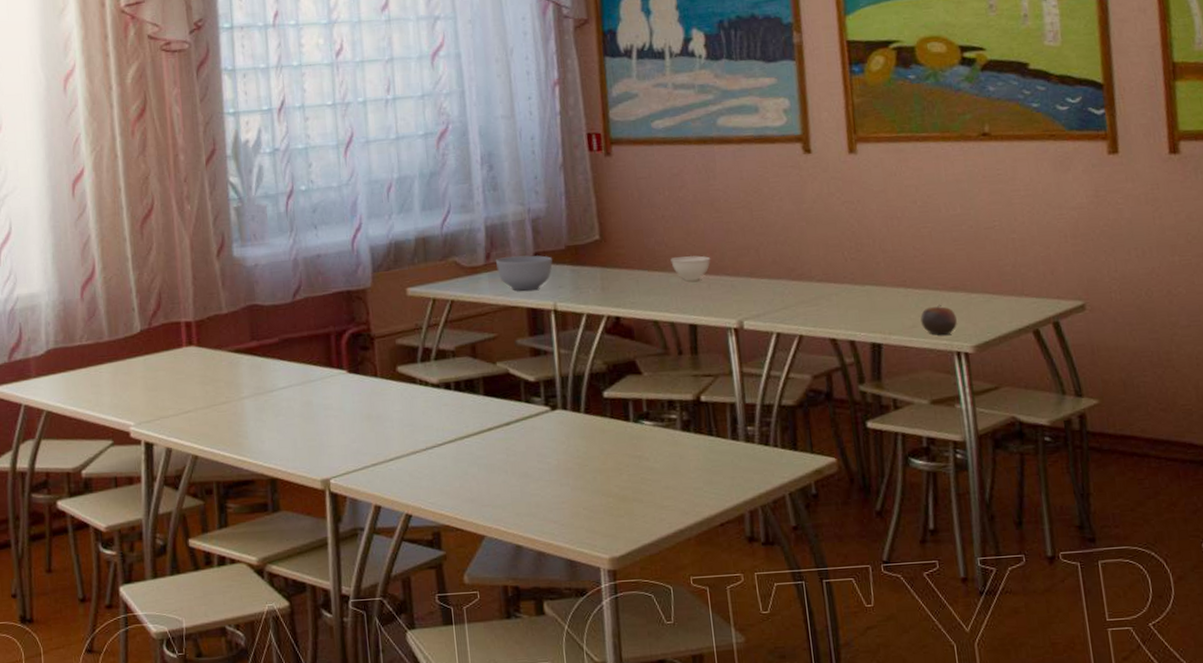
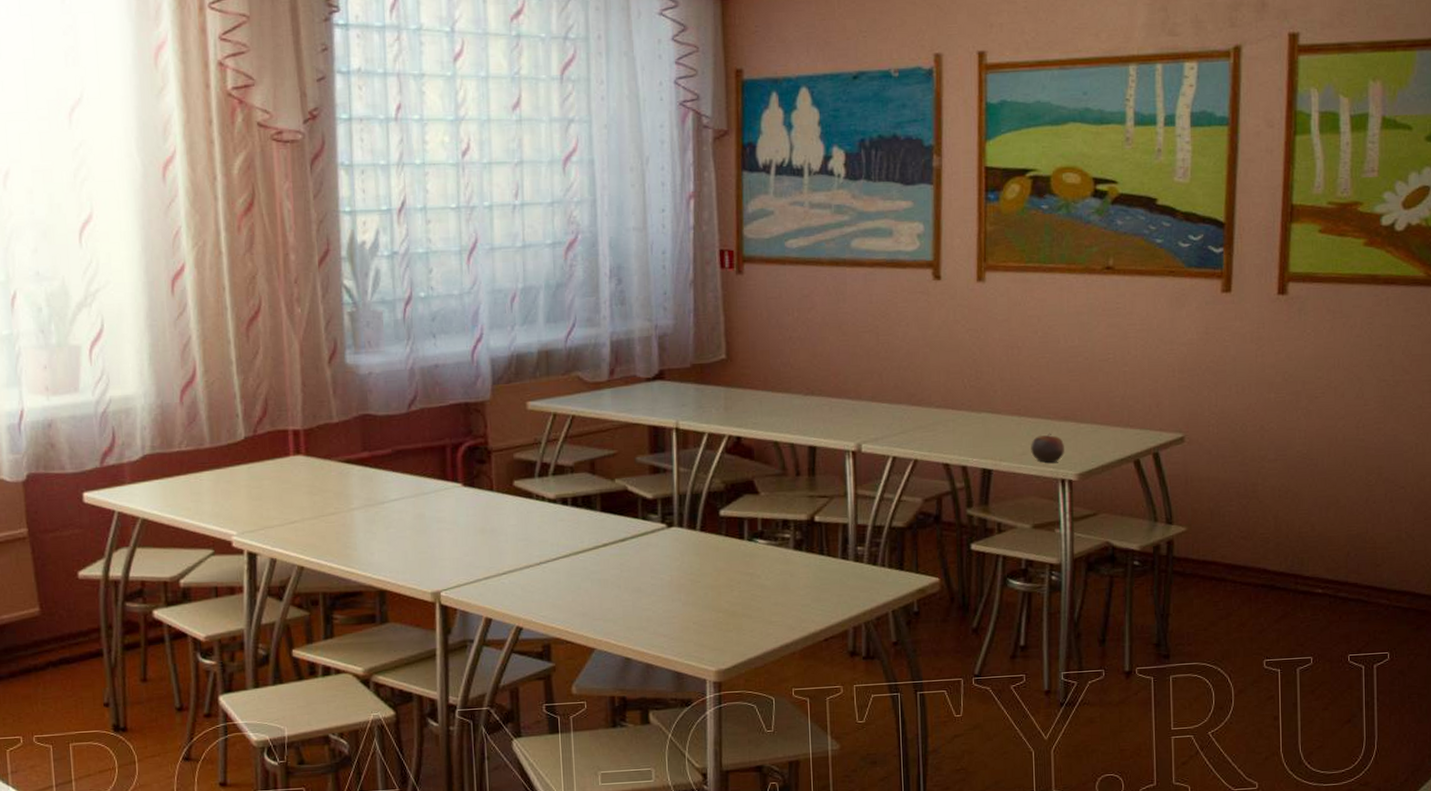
bowl: present [495,255,553,291] -> none [619,372,677,408]
bowl: present [670,255,711,283] -> none [795,378,835,405]

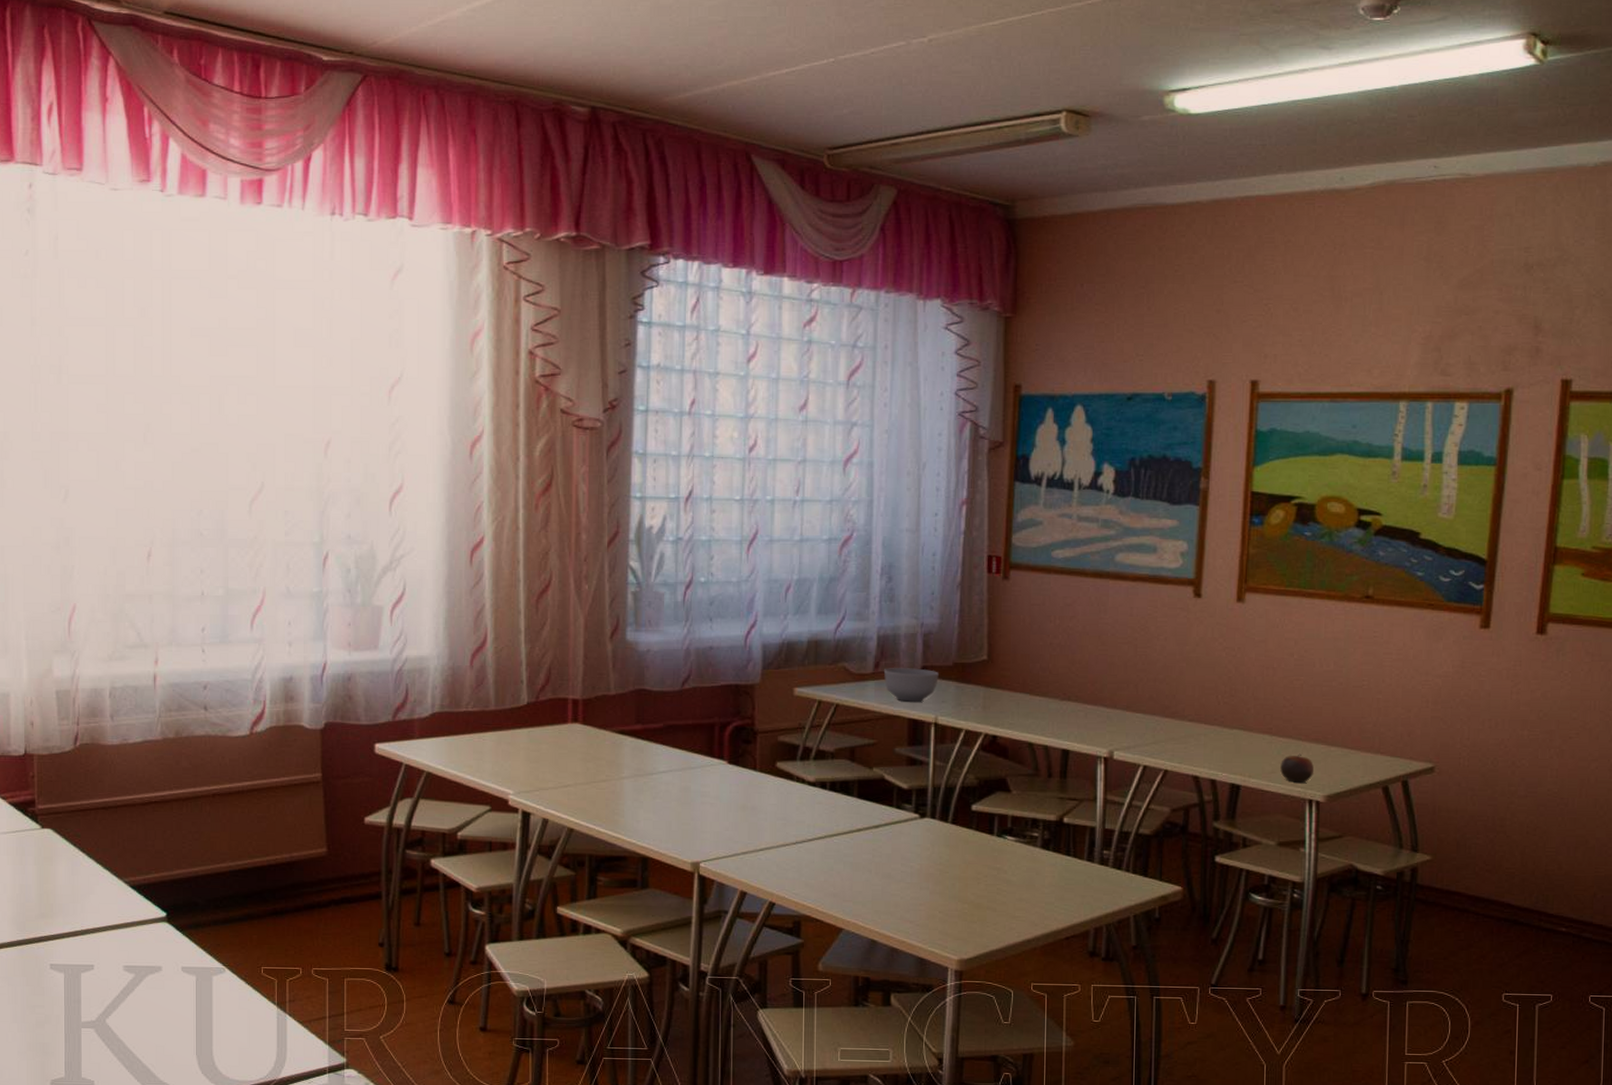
bowl: none [619,372,677,408] -> present [883,668,939,702]

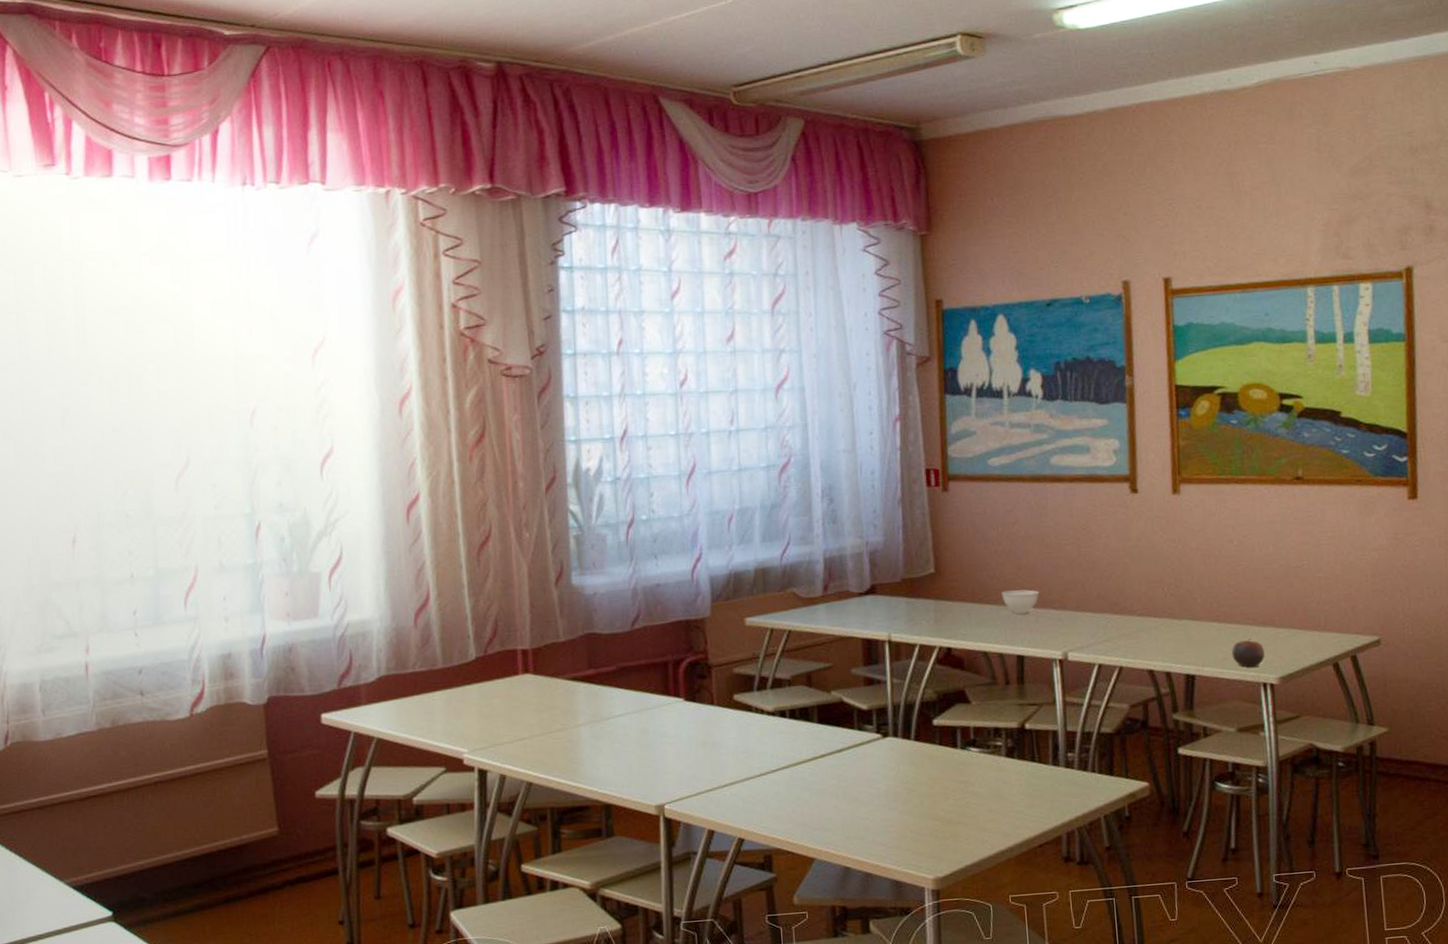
bowl: present [883,668,939,702] -> none [832,587,888,622]
bowl: none [1052,684,1091,710] -> present [1001,589,1040,616]

